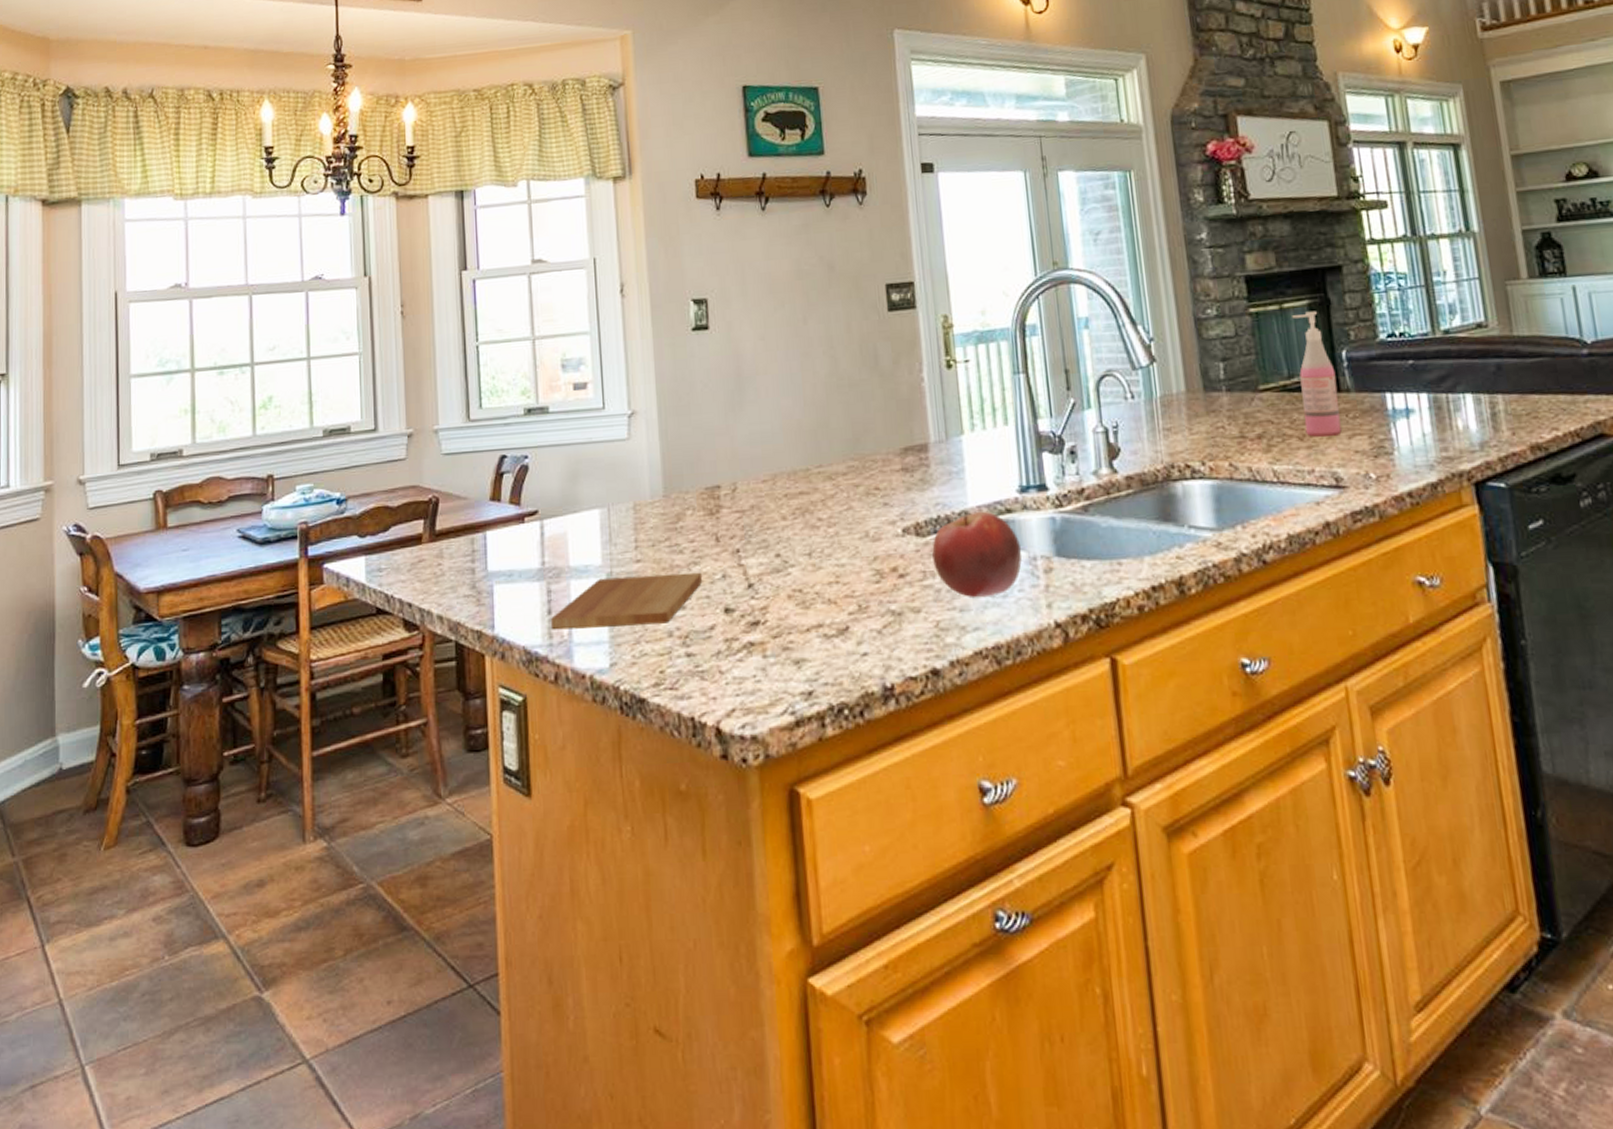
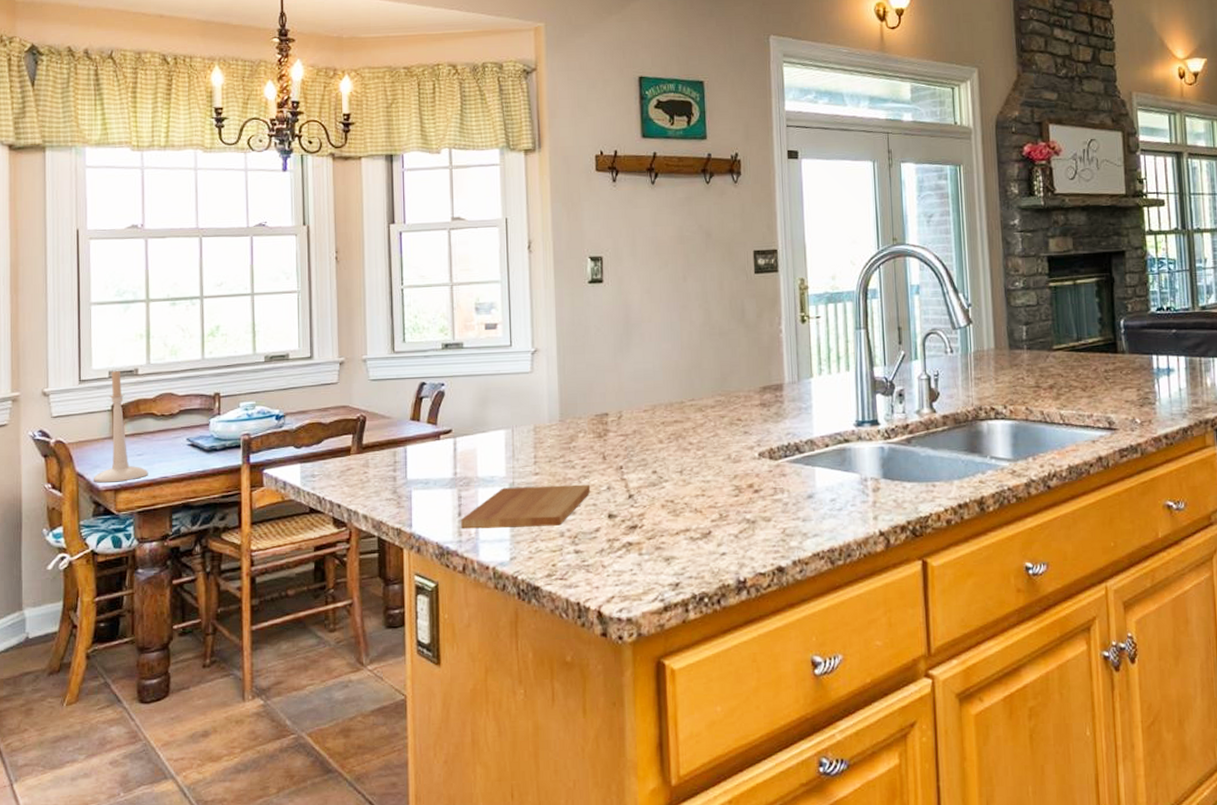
candlestick: none [133,452,195,584] -> present [93,370,148,483]
fruit: present [932,511,1022,598] -> none [782,440,856,511]
soap dispenser: present [1292,311,1342,438] -> none [1083,287,1116,390]

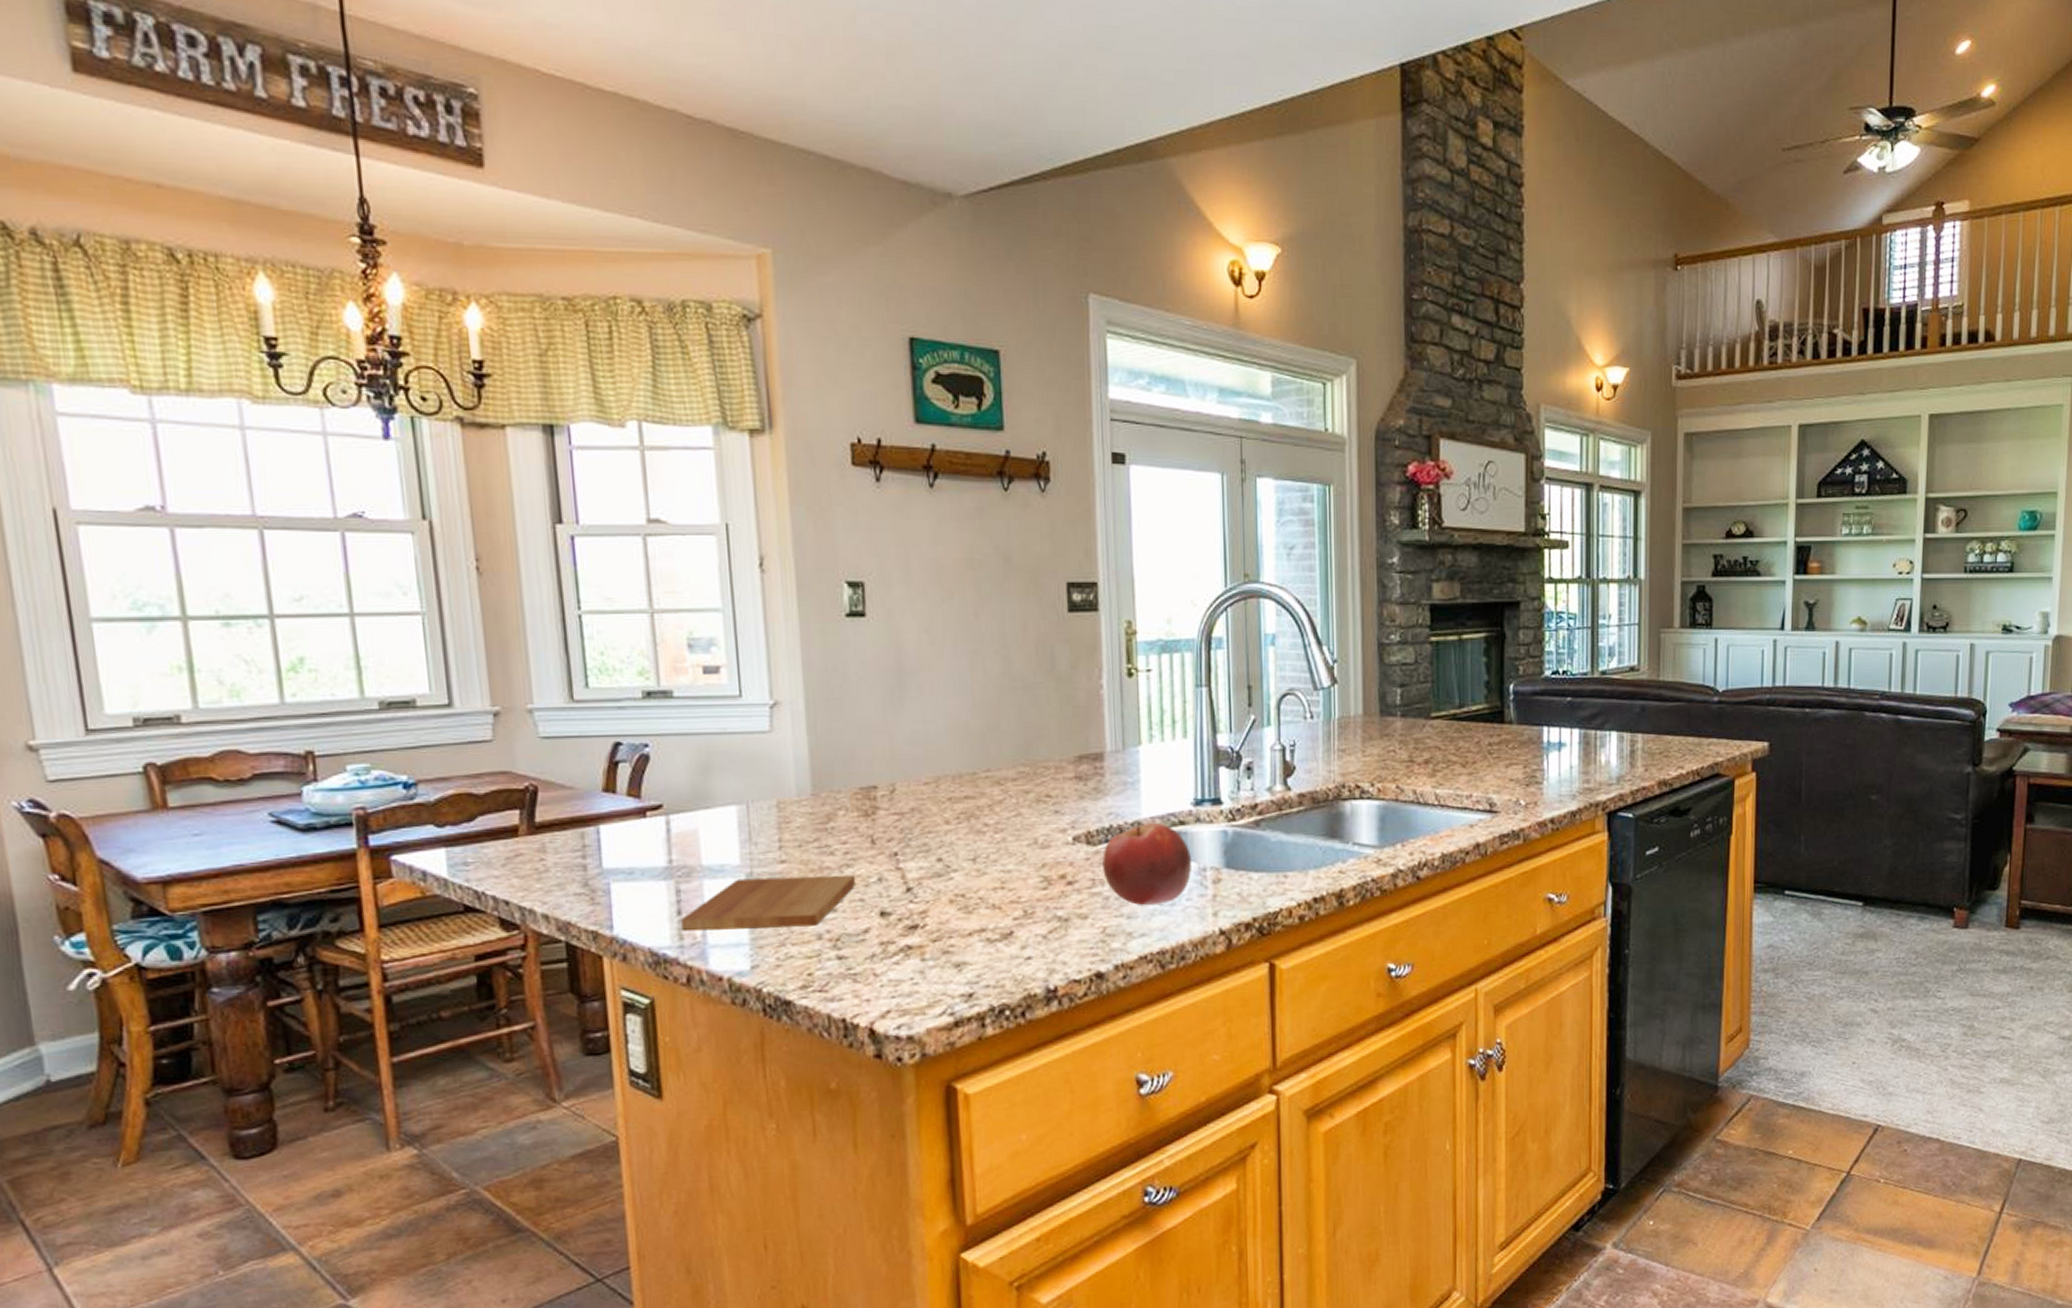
candlestick: present [93,370,148,483] -> none [125,716,214,873]
fruit: none [782,440,856,511] -> present [1102,822,1193,906]

